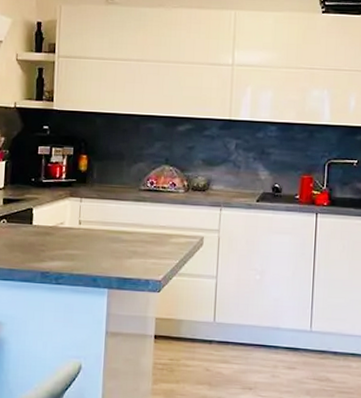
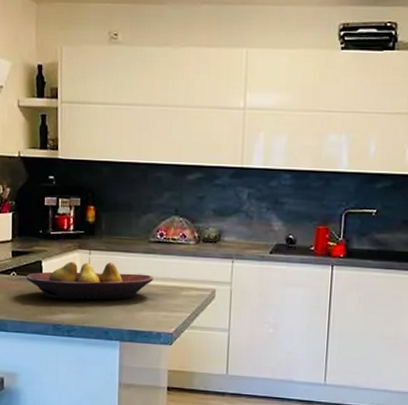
fruit bowl: none [16,209,143,248] -> present [26,261,153,300]

